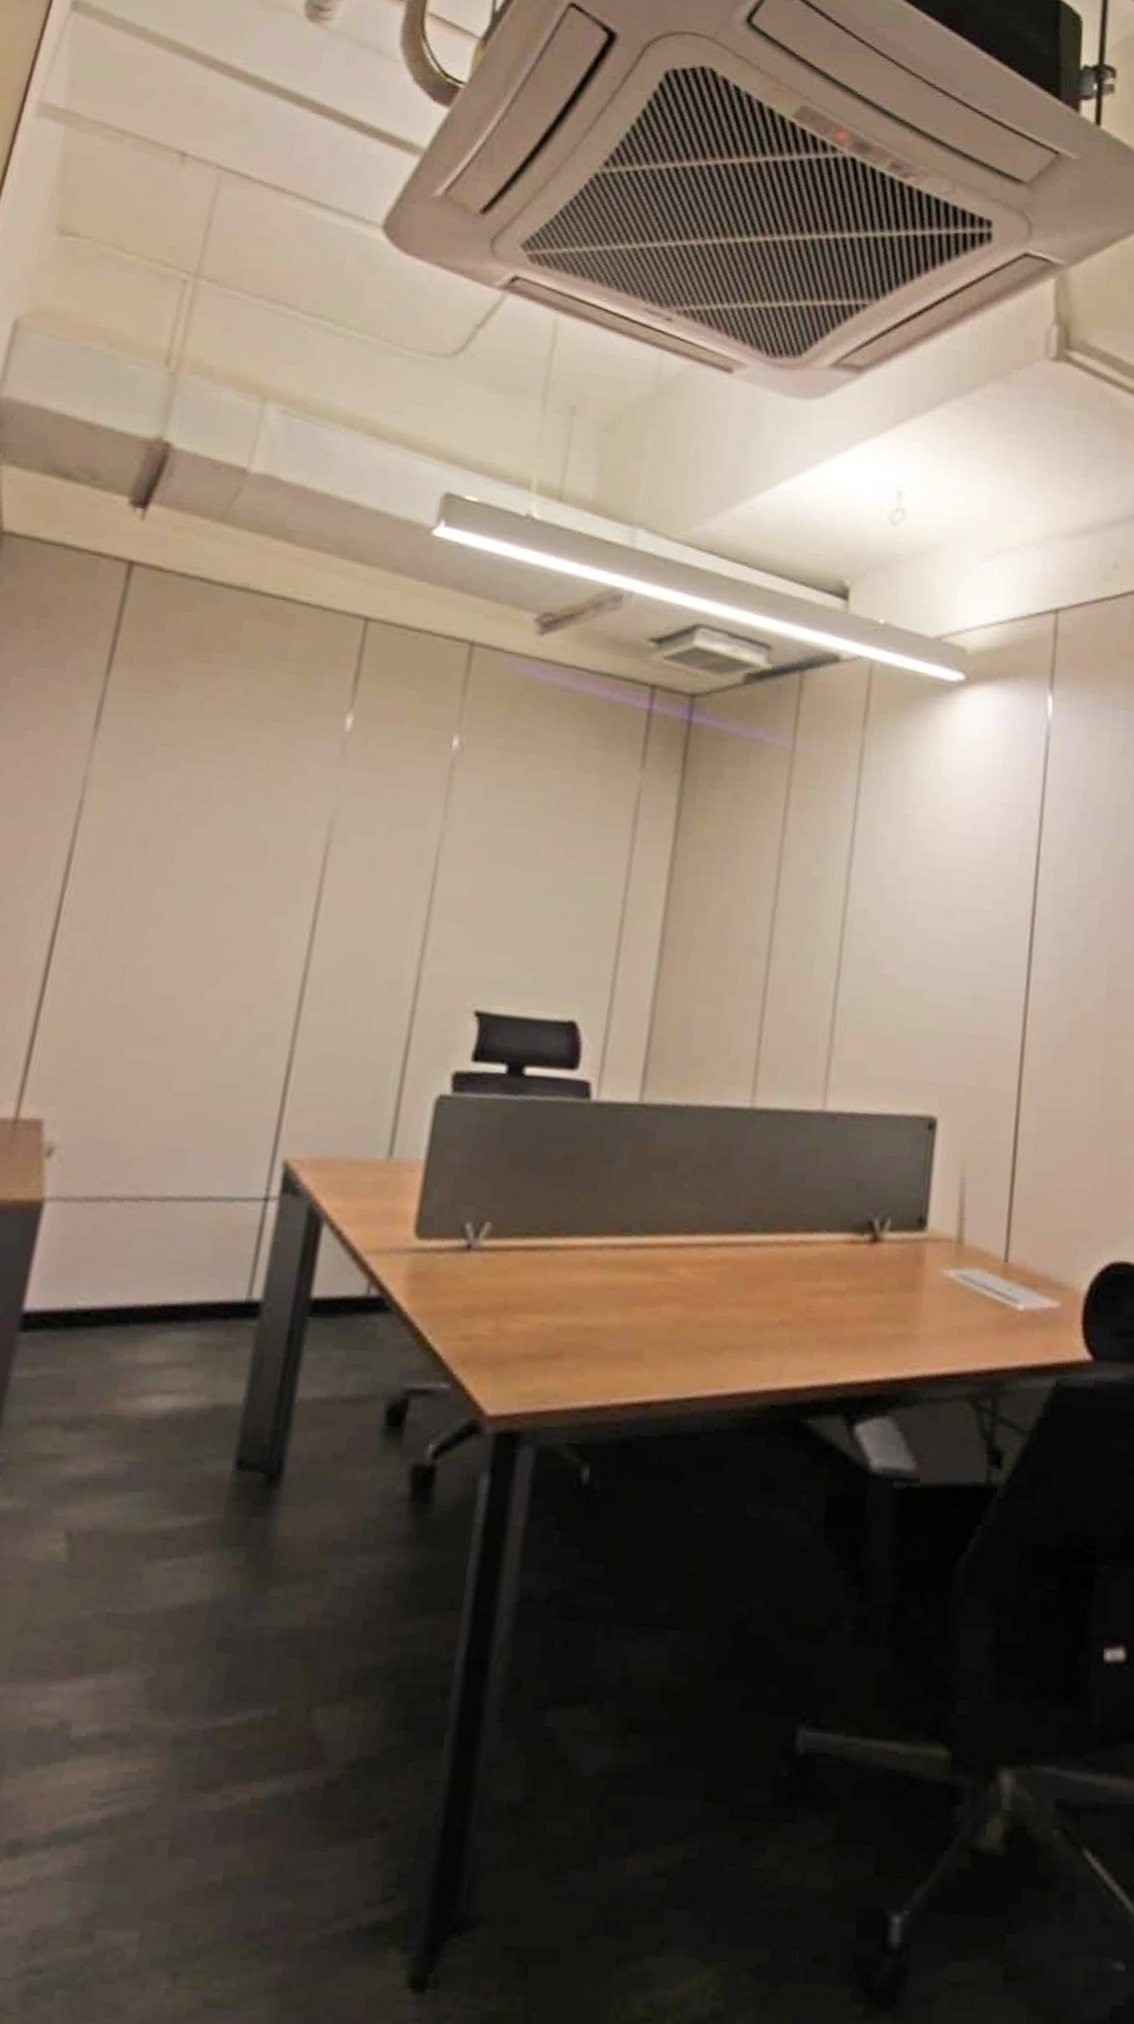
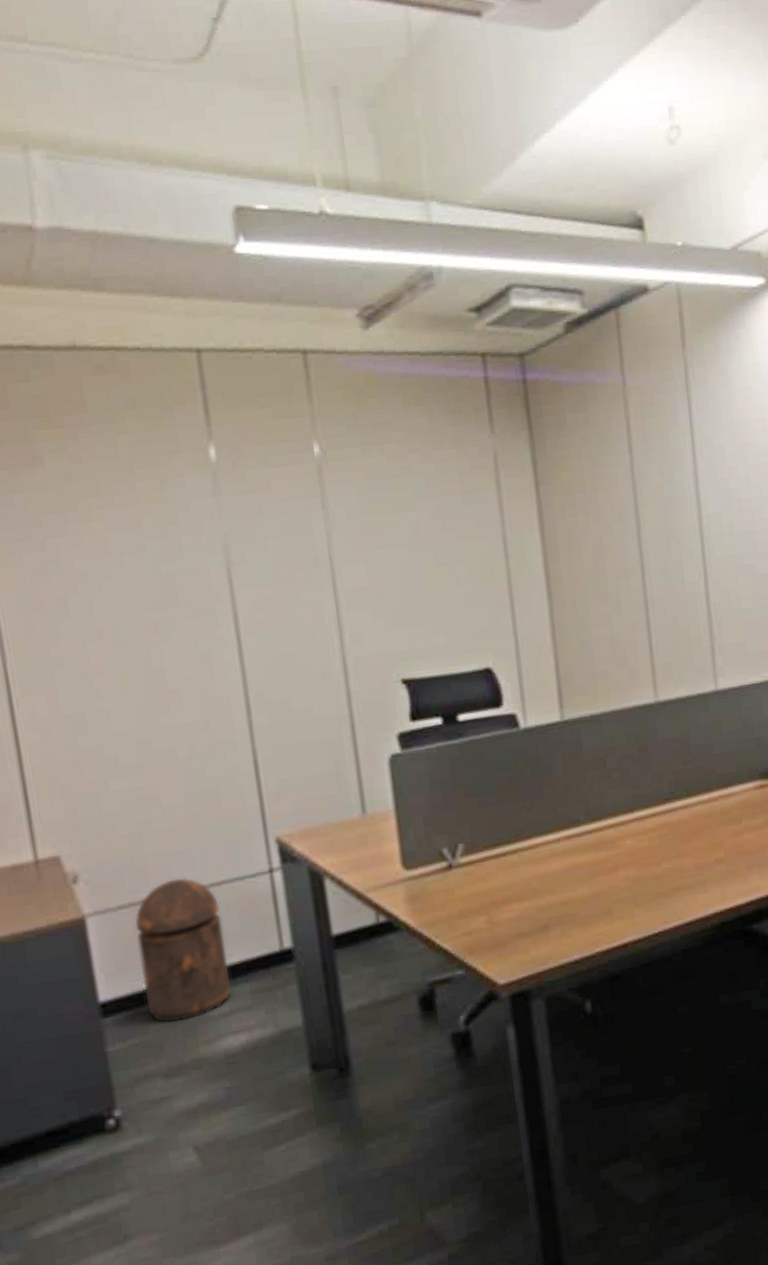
trash can: none [74,1179,197,1361] -> present [134,877,231,1023]

